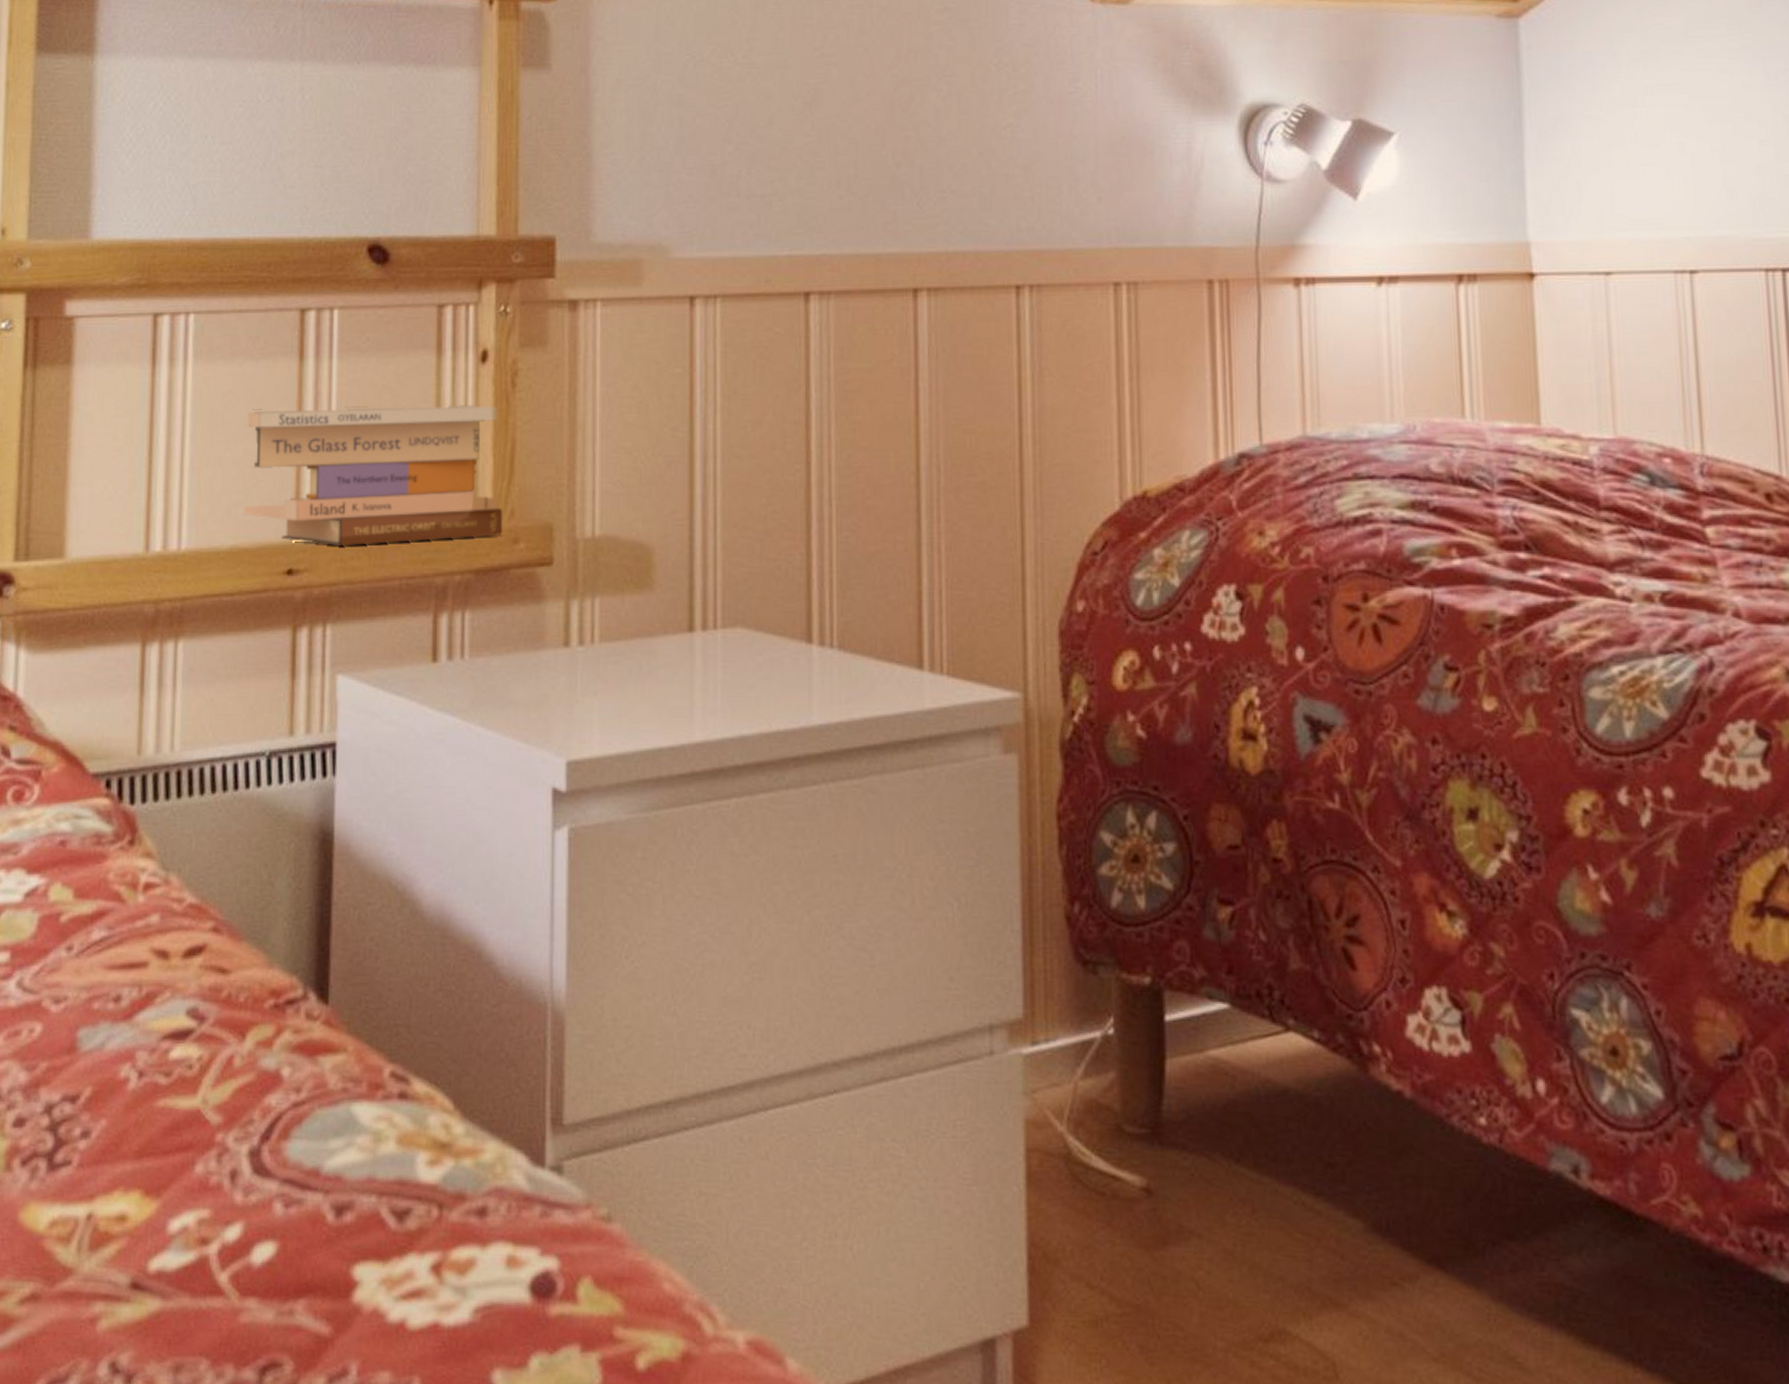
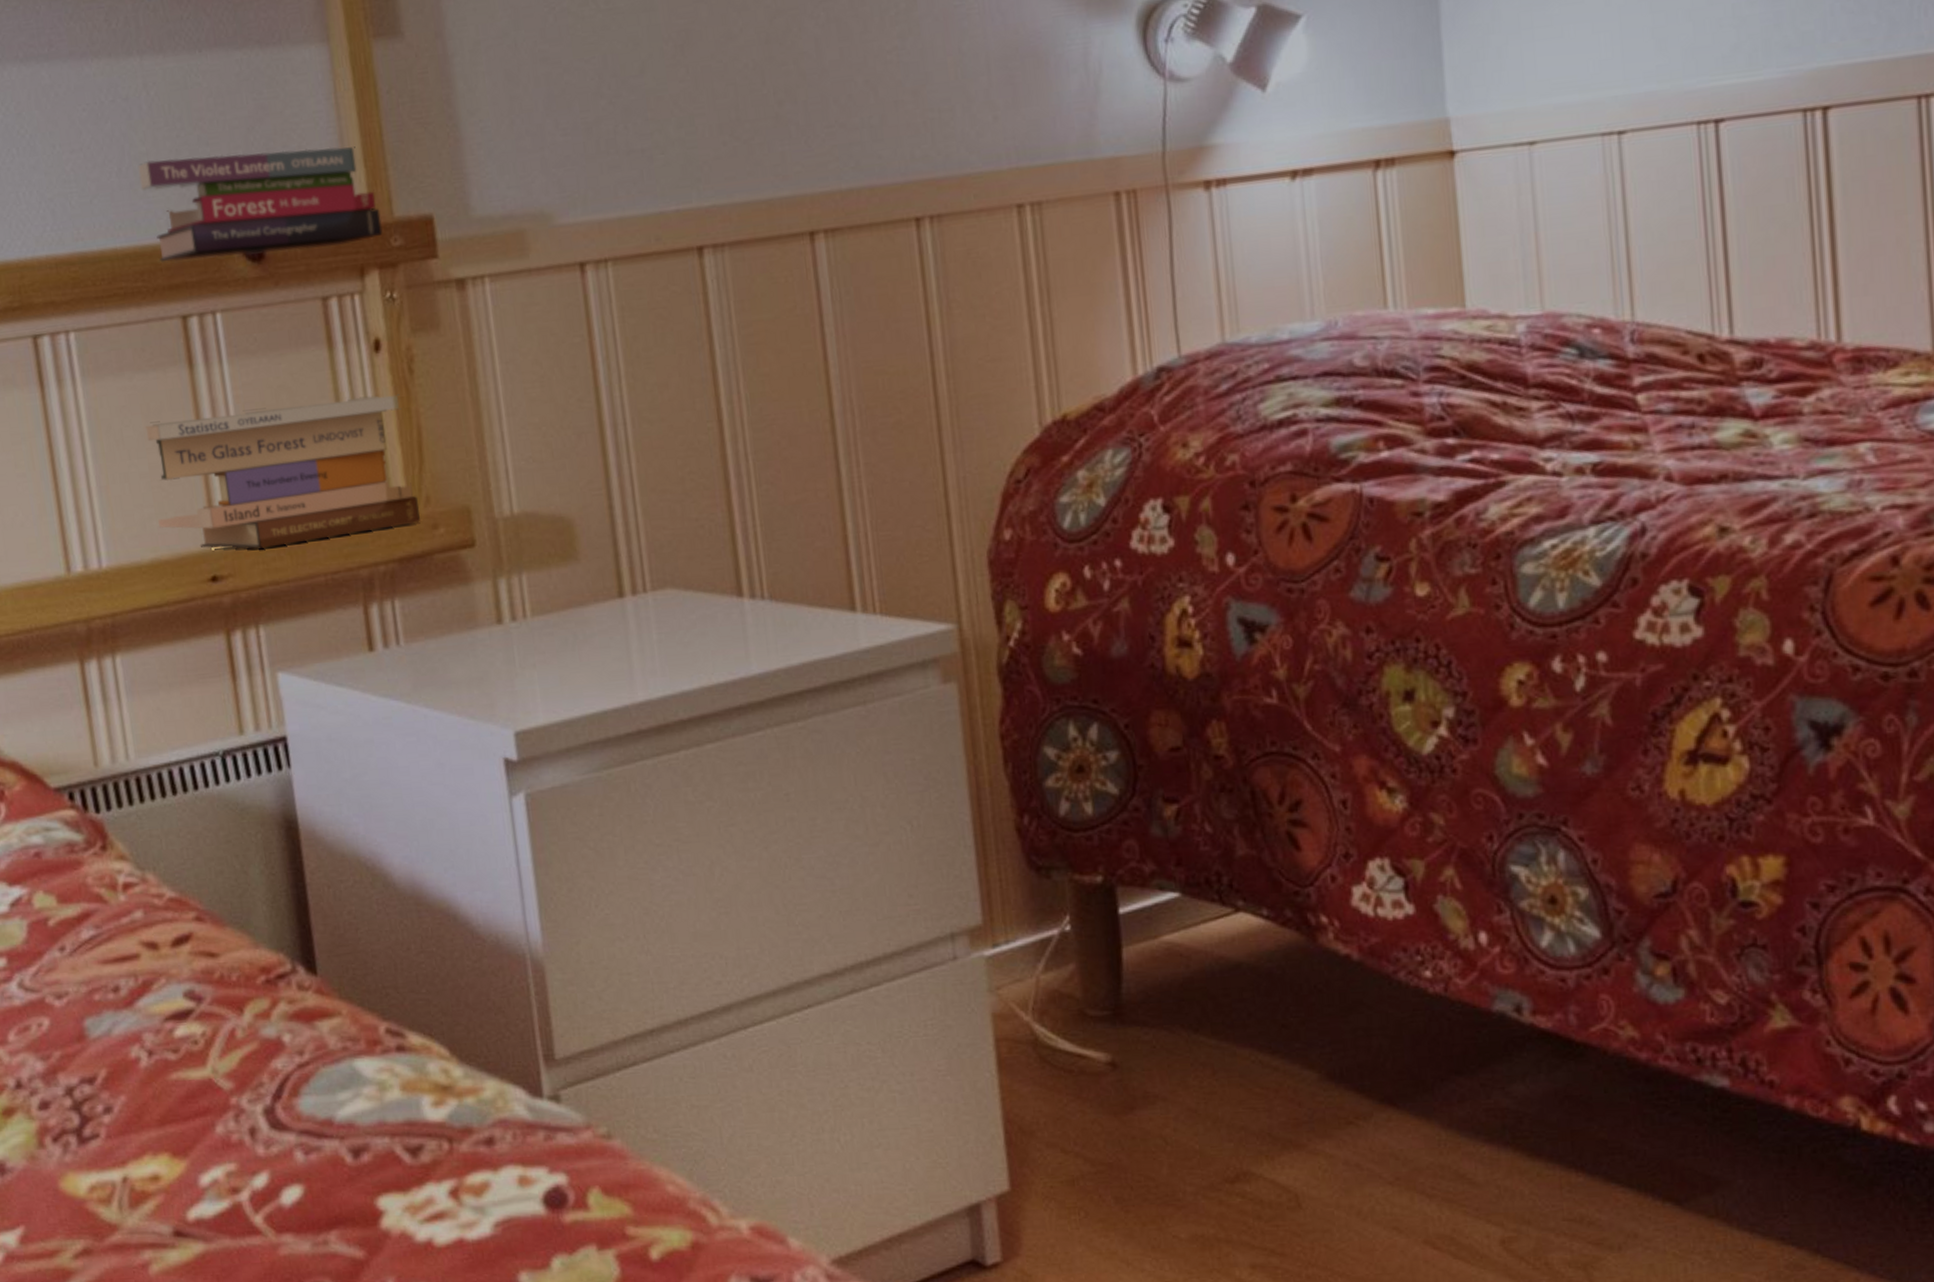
books: none [281,159,506,258] -> present [137,147,383,263]

